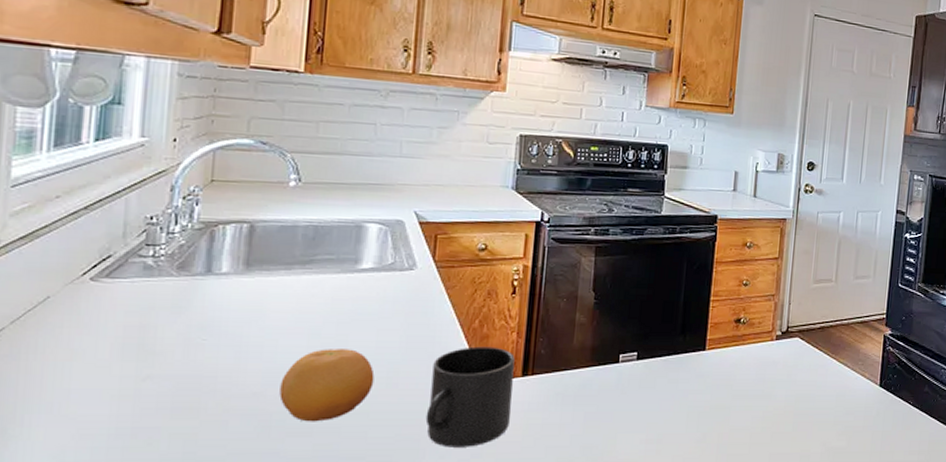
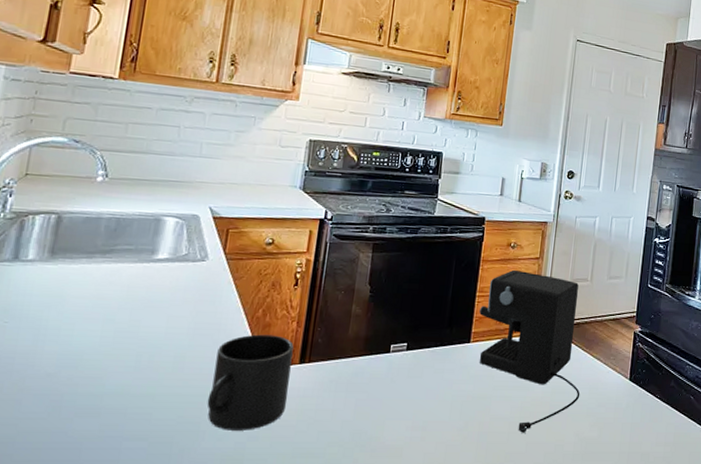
fruit: present [279,349,375,422] -> none [72,333,162,403]
coffee maker: none [715,271,827,445] -> present [479,269,580,434]

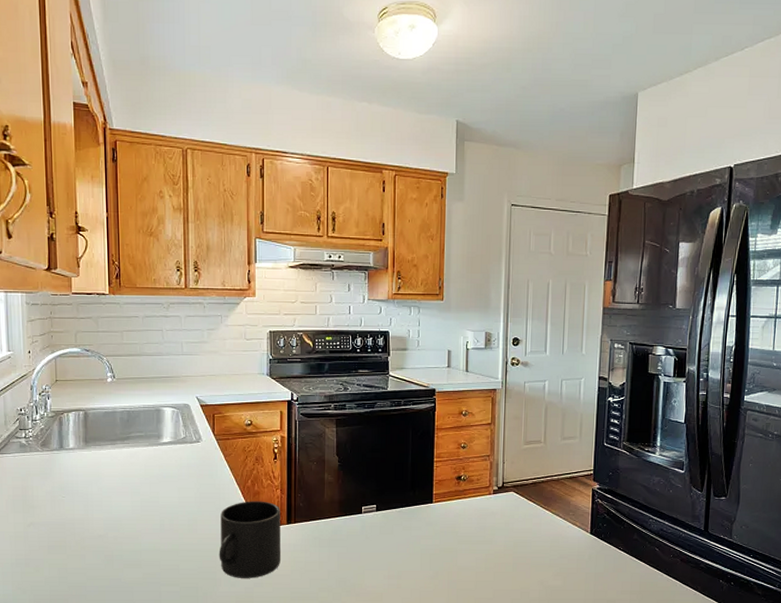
coffee maker: present [479,269,580,434] -> none [439,435,542,583]

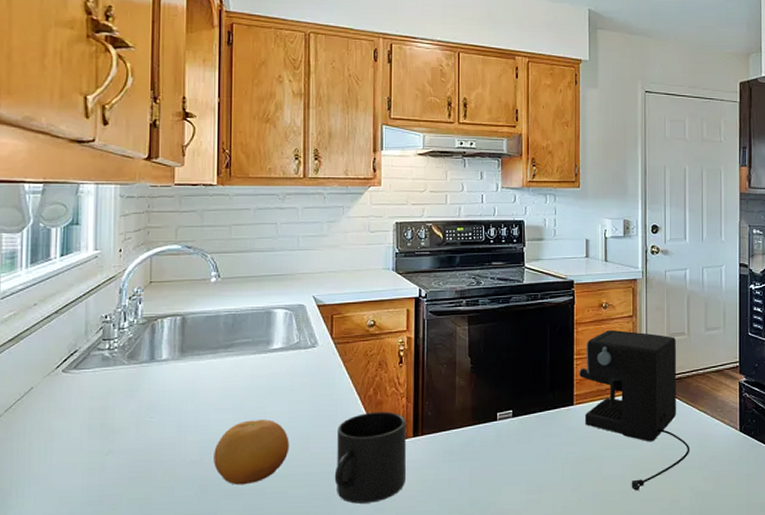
fruit: none [116,503,180,557] -> present [214,419,289,485]
coffee maker: none [439,435,542,583] -> present [579,329,690,492]

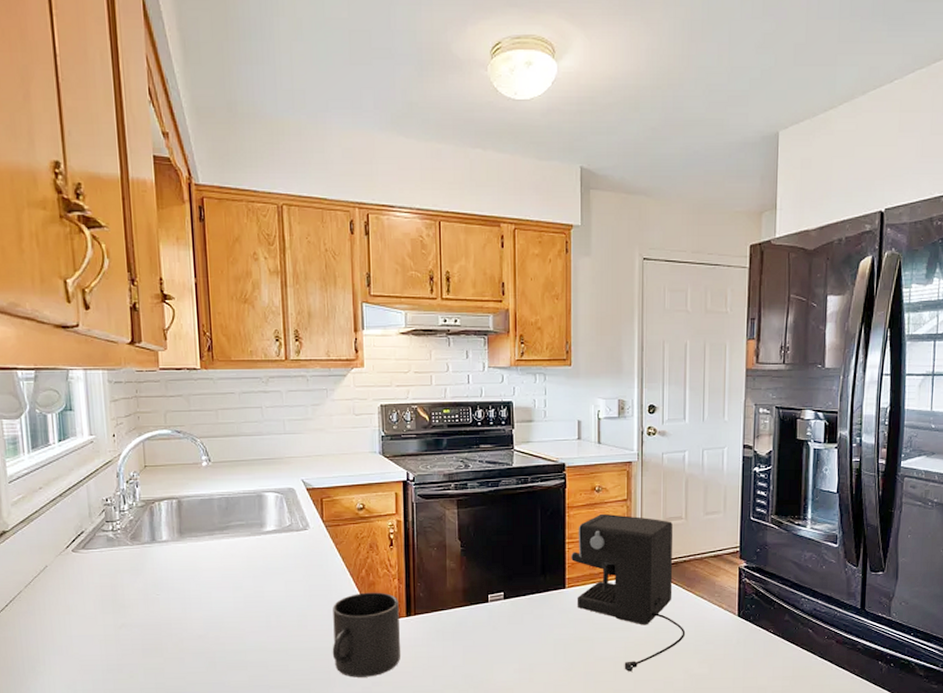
fruit: present [214,419,289,485] -> none [218,598,288,658]

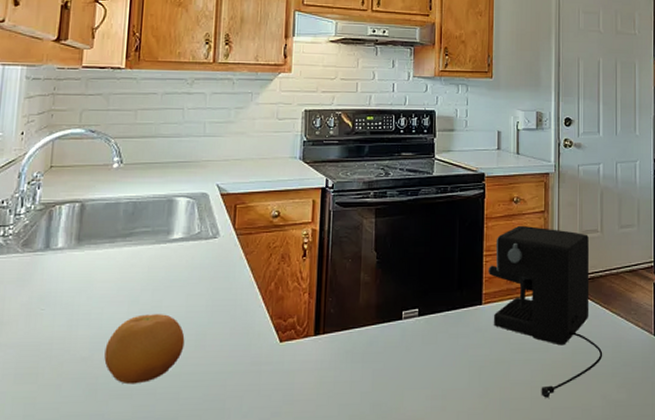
fruit: none [218,598,288,658] -> present [104,314,185,385]
mug: present [332,592,400,677] -> none [230,307,307,407]

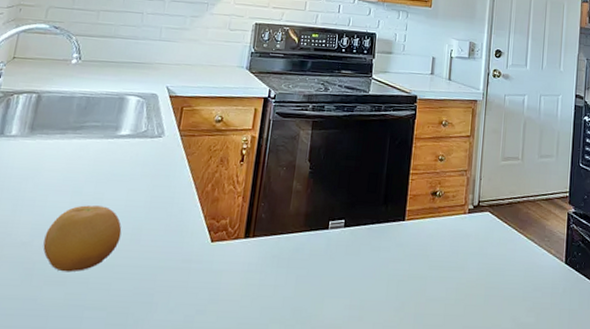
coffee maker: present [489,225,603,399] -> none [413,147,516,317]

